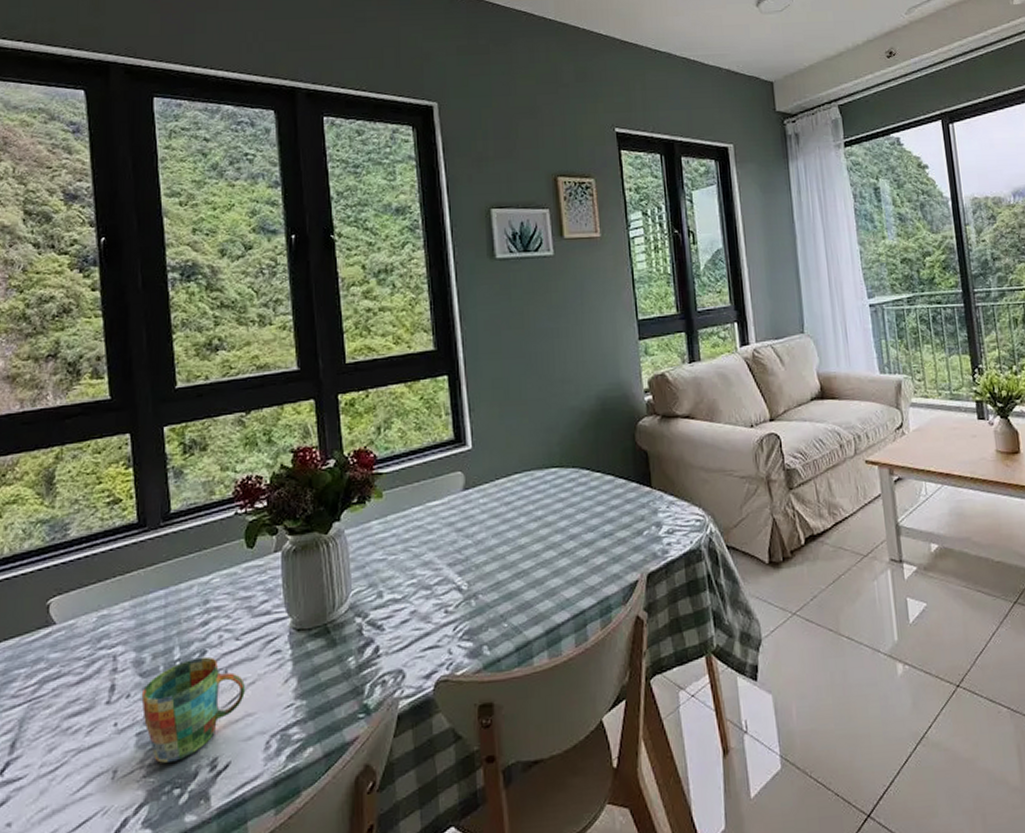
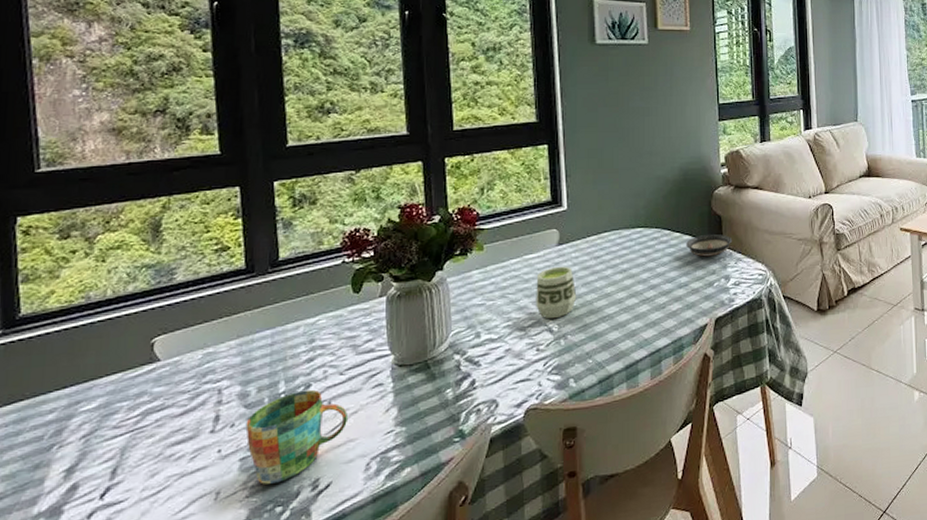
cup: none [441,514,487,576] -> present [536,266,577,319]
saucer: none [608,473,663,501] -> present [686,234,733,257]

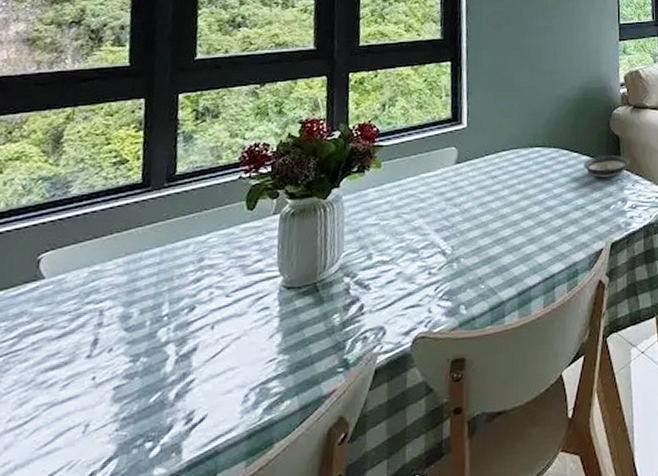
mug: present [245,389,347,484] -> none [123,312,230,416]
cup: present [536,266,577,319] -> none [430,185,472,241]

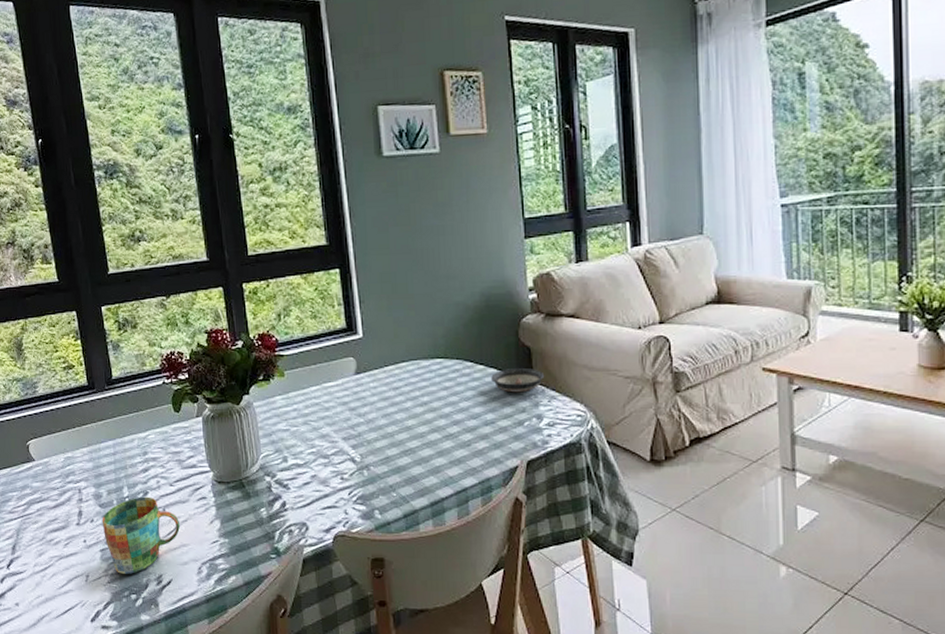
mug: none [123,312,230,416] -> present [101,496,180,574]

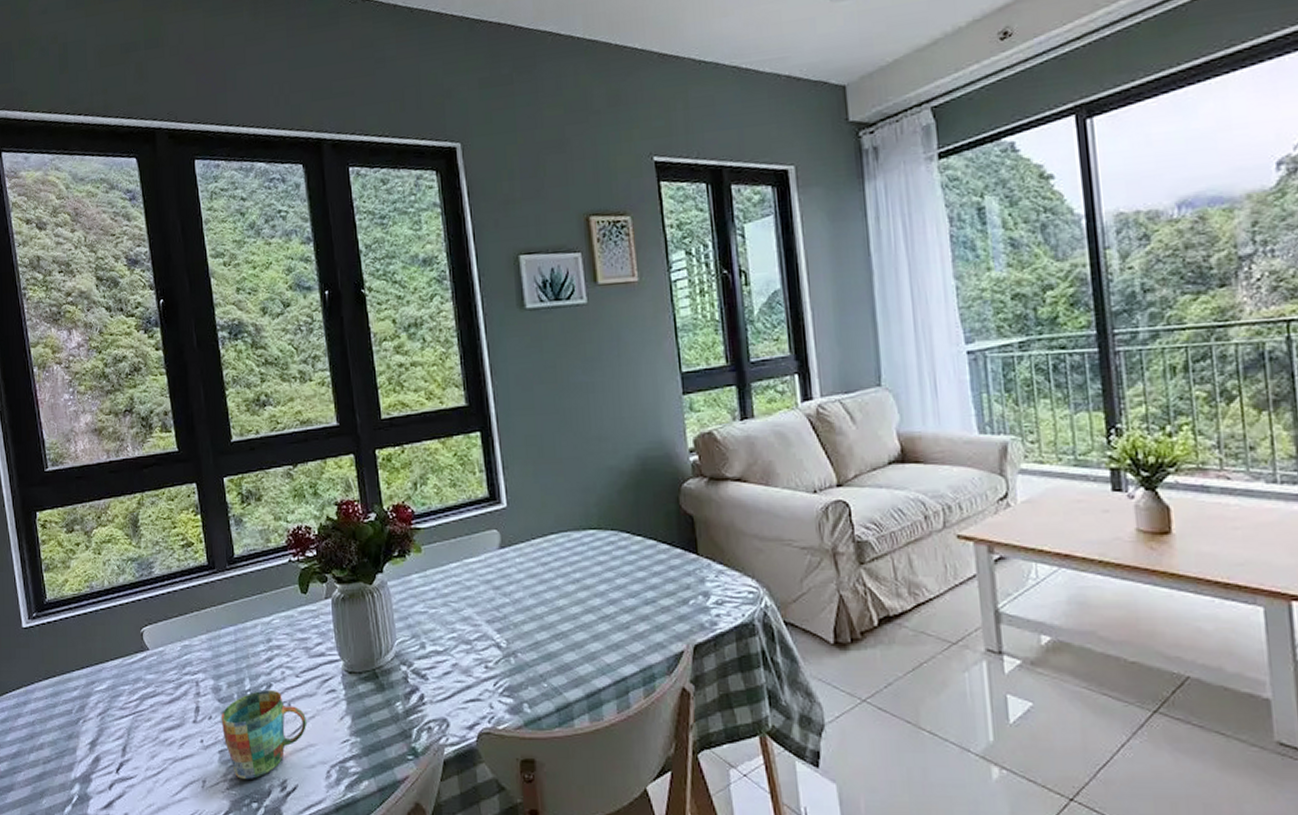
saucer: present [491,368,545,393] -> none [650,539,711,567]

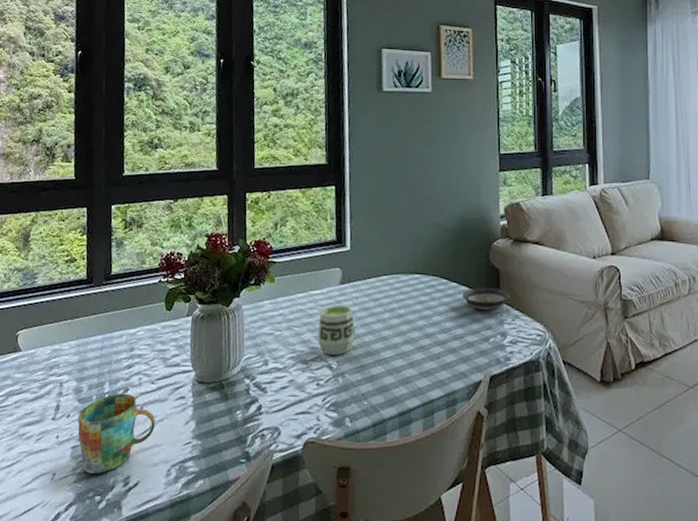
cup: none [478,573,525,633] -> present [318,304,356,356]
saucer: none [650,539,711,567] -> present [463,287,510,311]

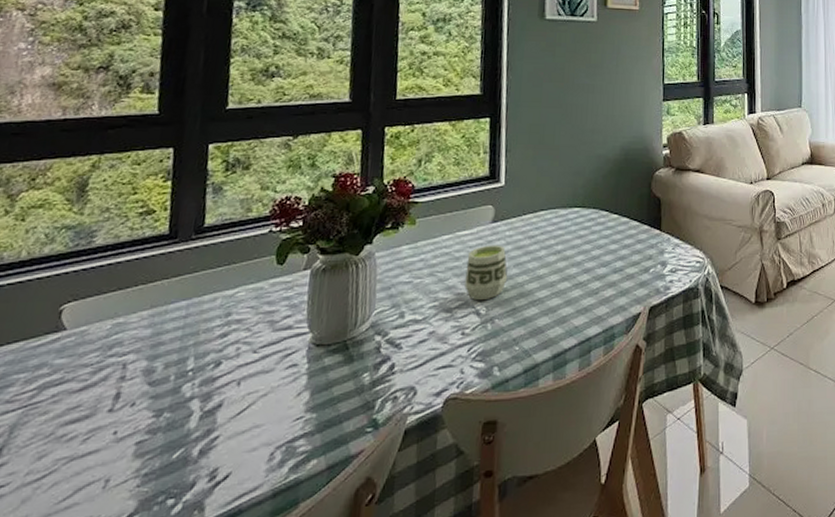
mug: present [78,393,155,474] -> none [146,368,257,473]
saucer: present [463,287,510,311] -> none [623,218,671,241]

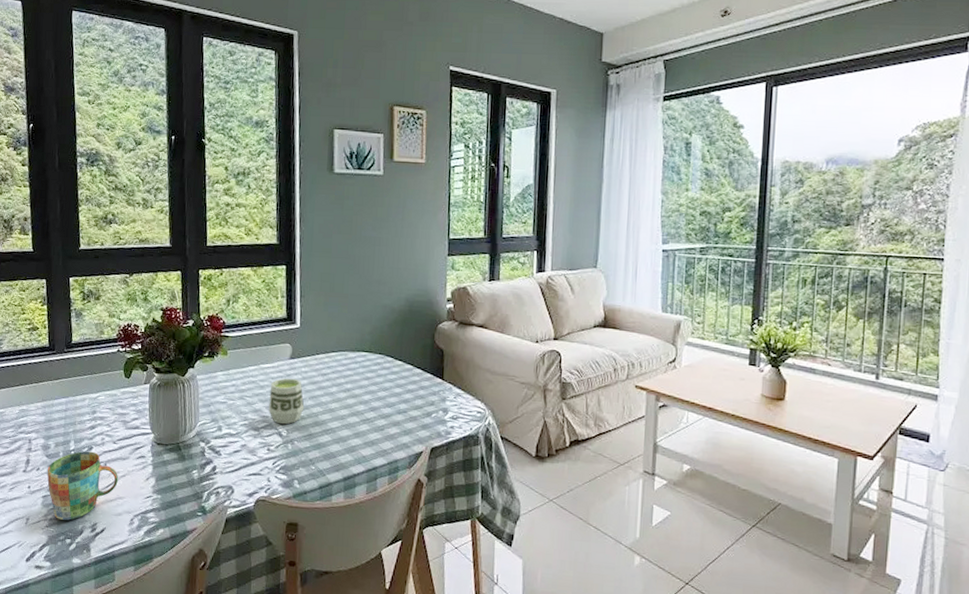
mug: none [146,368,257,473] -> present [47,451,118,520]

